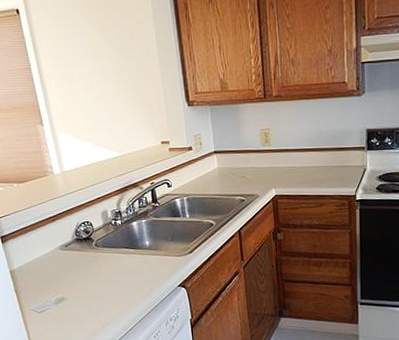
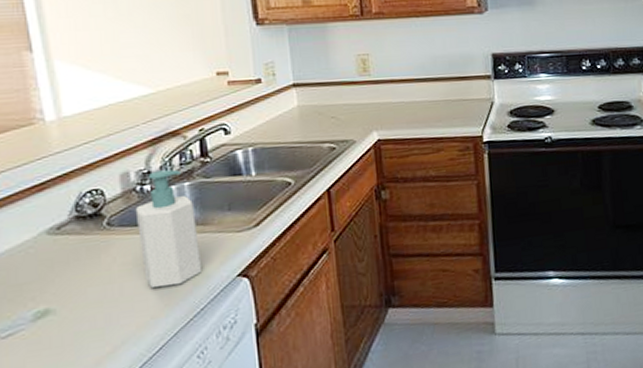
soap bottle: none [112,210,156,290] -> present [135,169,203,289]

